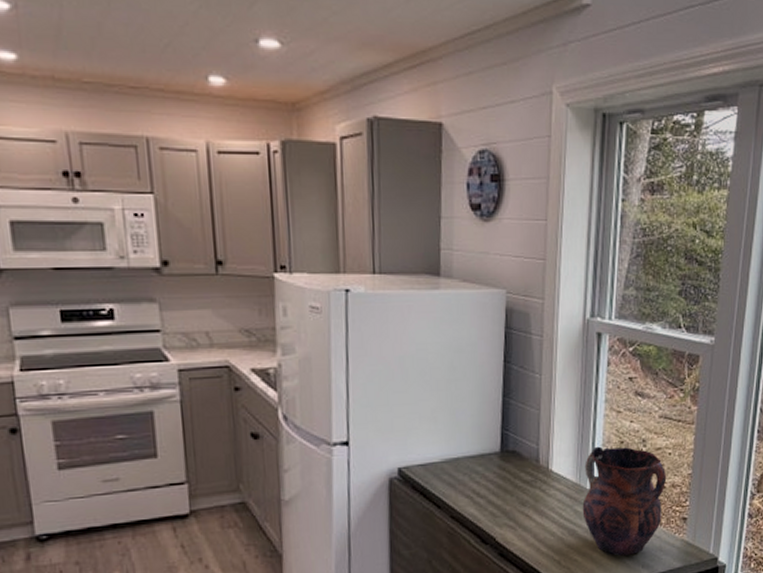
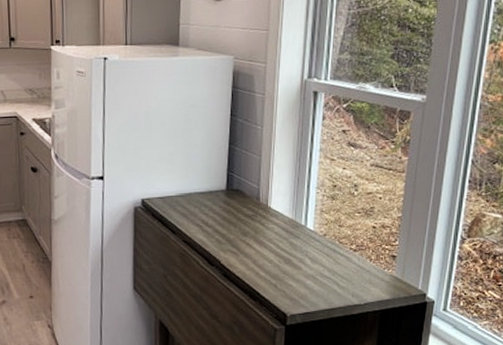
vase: present [582,446,667,556] -> none [297,189,377,285]

